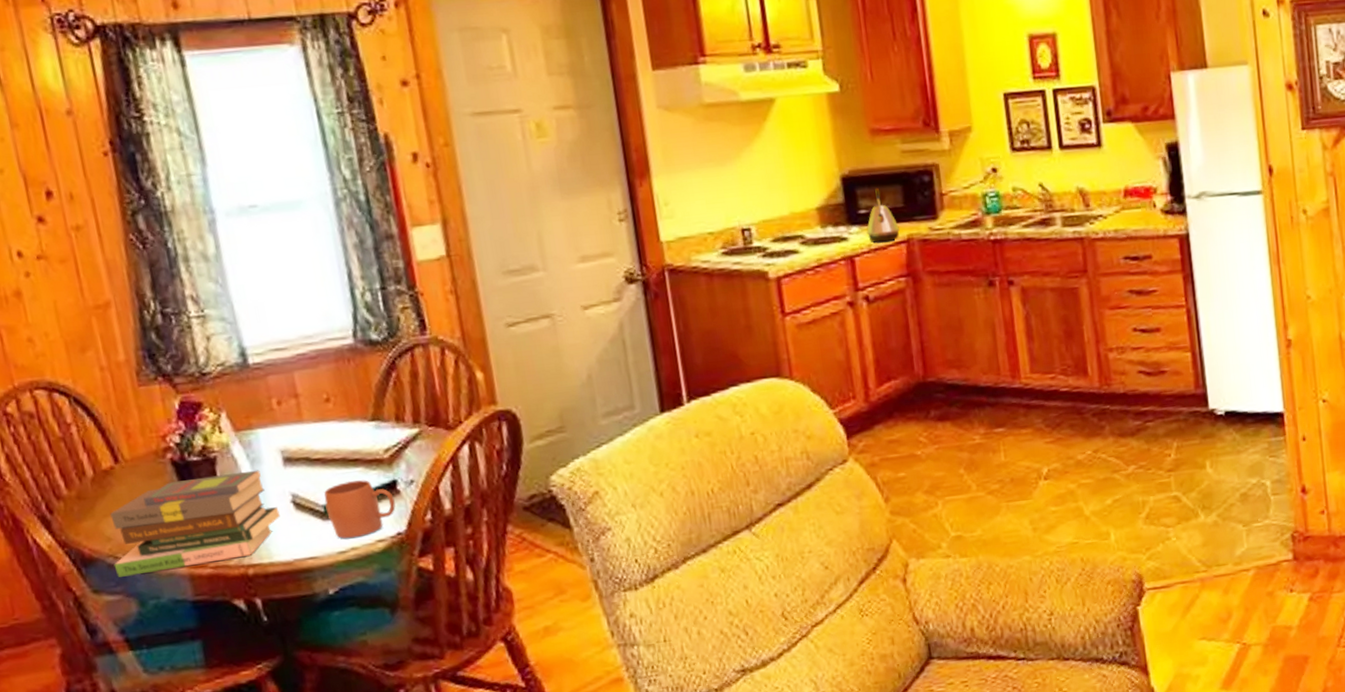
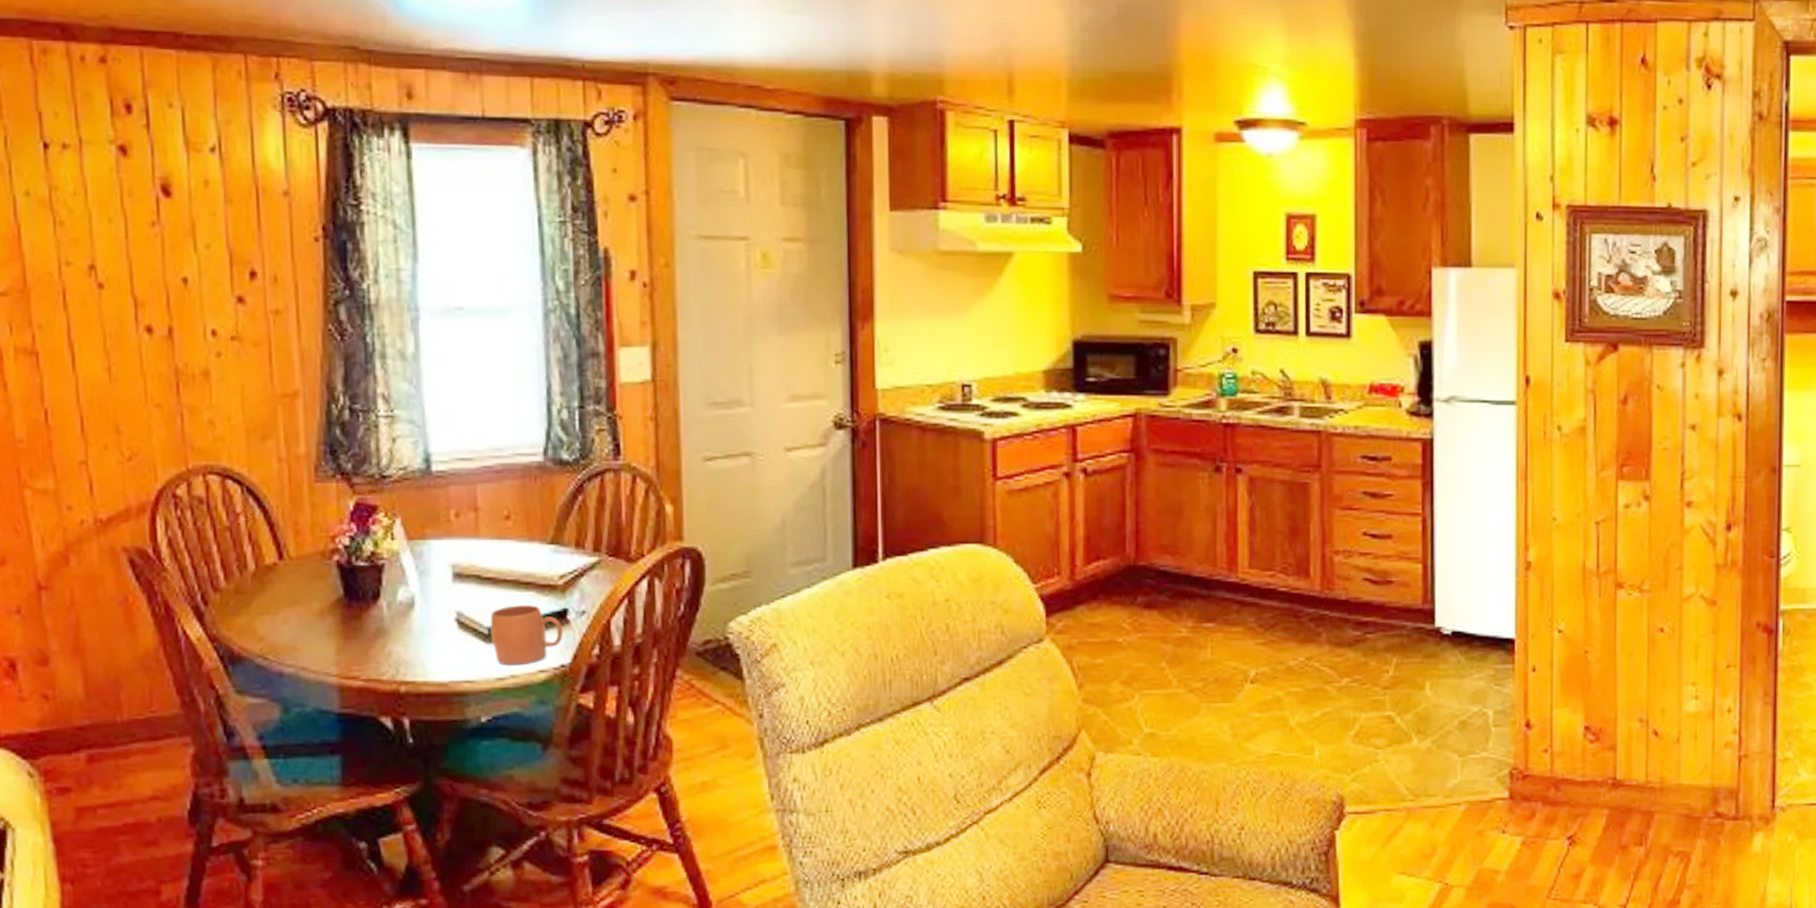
books: present [110,470,280,577] -> none [262,582,442,680]
kettle: present [866,187,900,243] -> none [1092,356,1128,413]

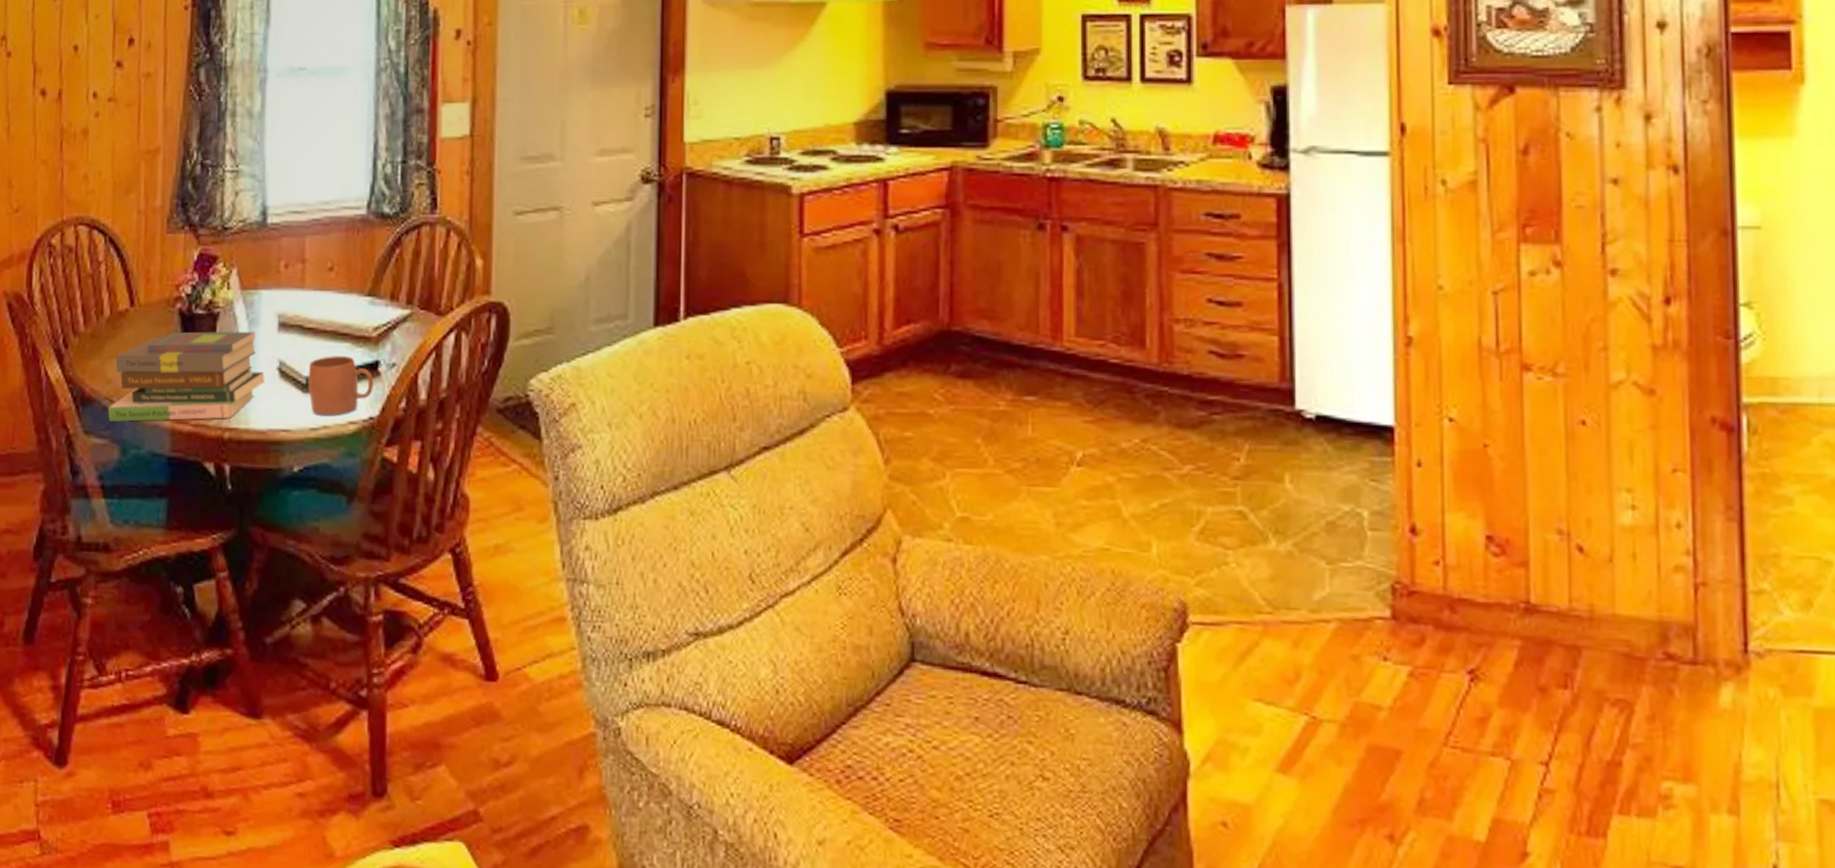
books: none [262,582,442,680] -> present [107,331,265,422]

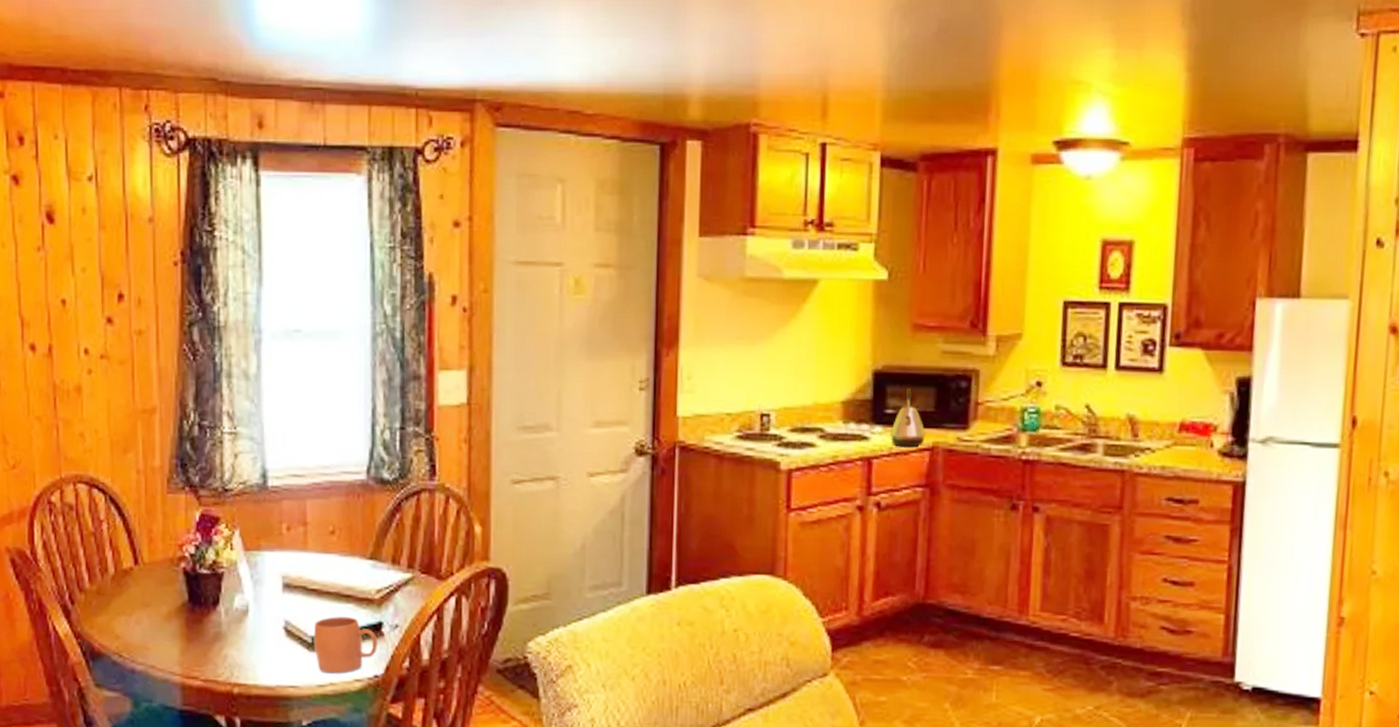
books: present [107,331,265,422] -> none [117,590,271,676]
kettle: none [905,106,943,166] -> present [889,387,926,447]

